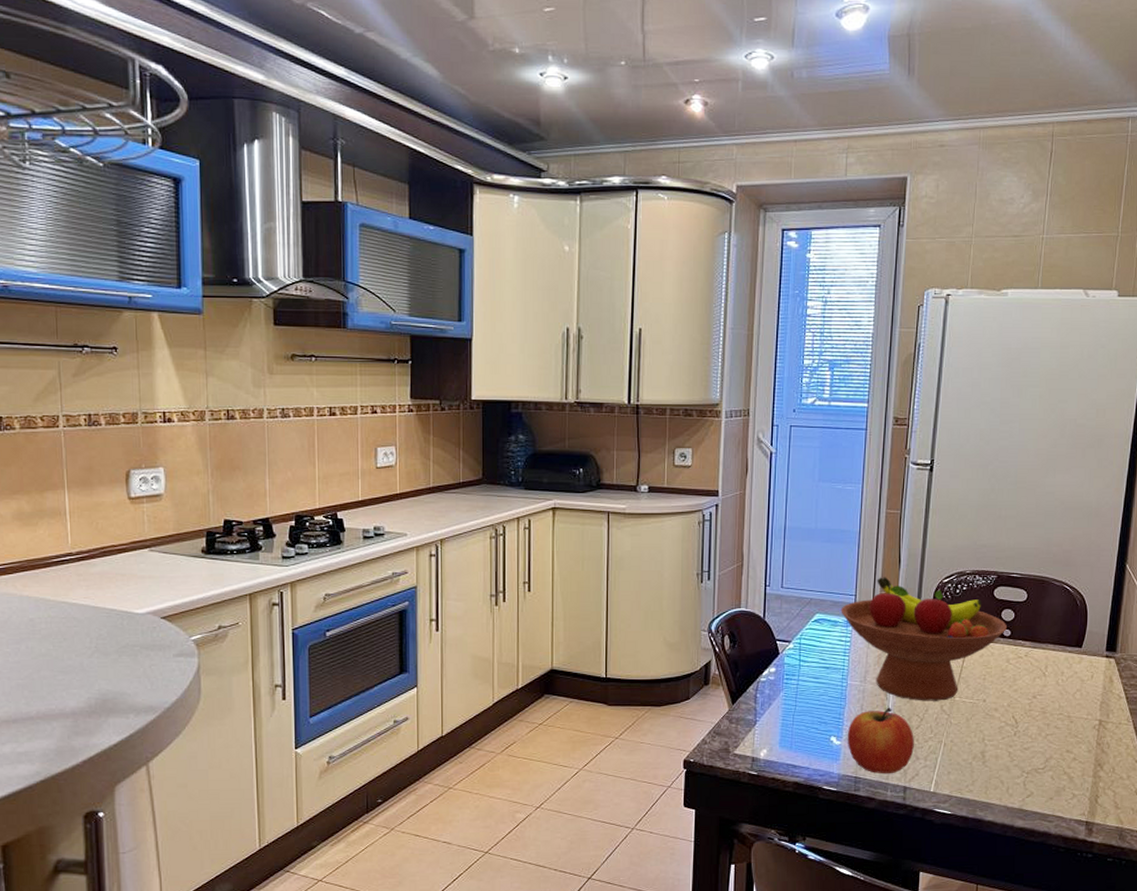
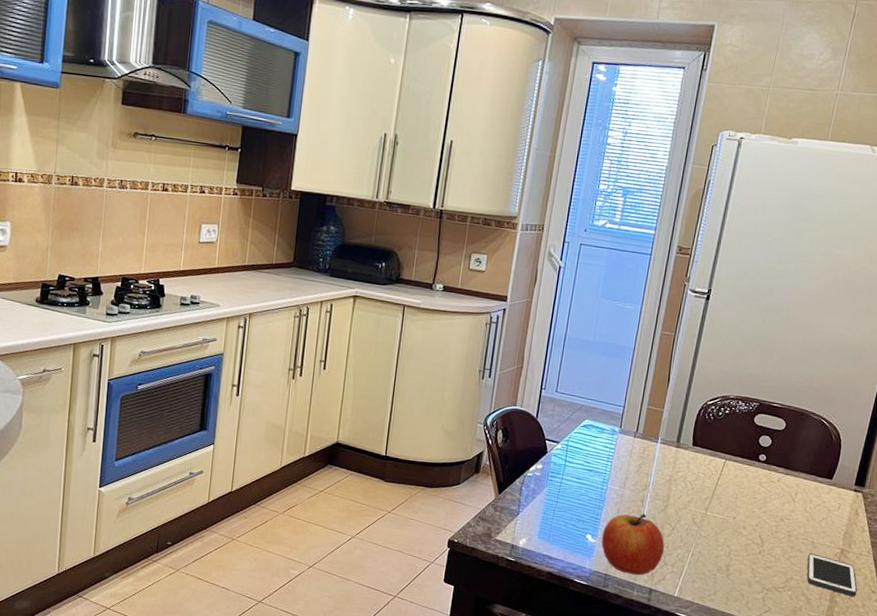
fruit bowl: present [841,577,1007,701] -> none [608,392,763,514]
cell phone: none [1065,728,1121,769] -> present [807,553,858,597]

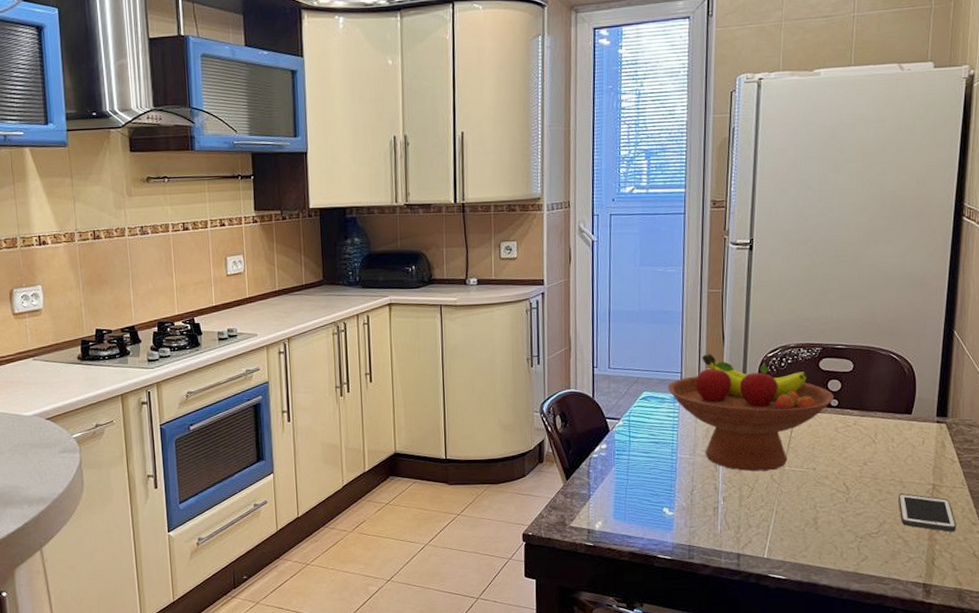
apple: present [601,513,665,576] -> none [679,478,746,542]
fruit bowl: none [608,392,763,514] -> present [667,354,834,472]

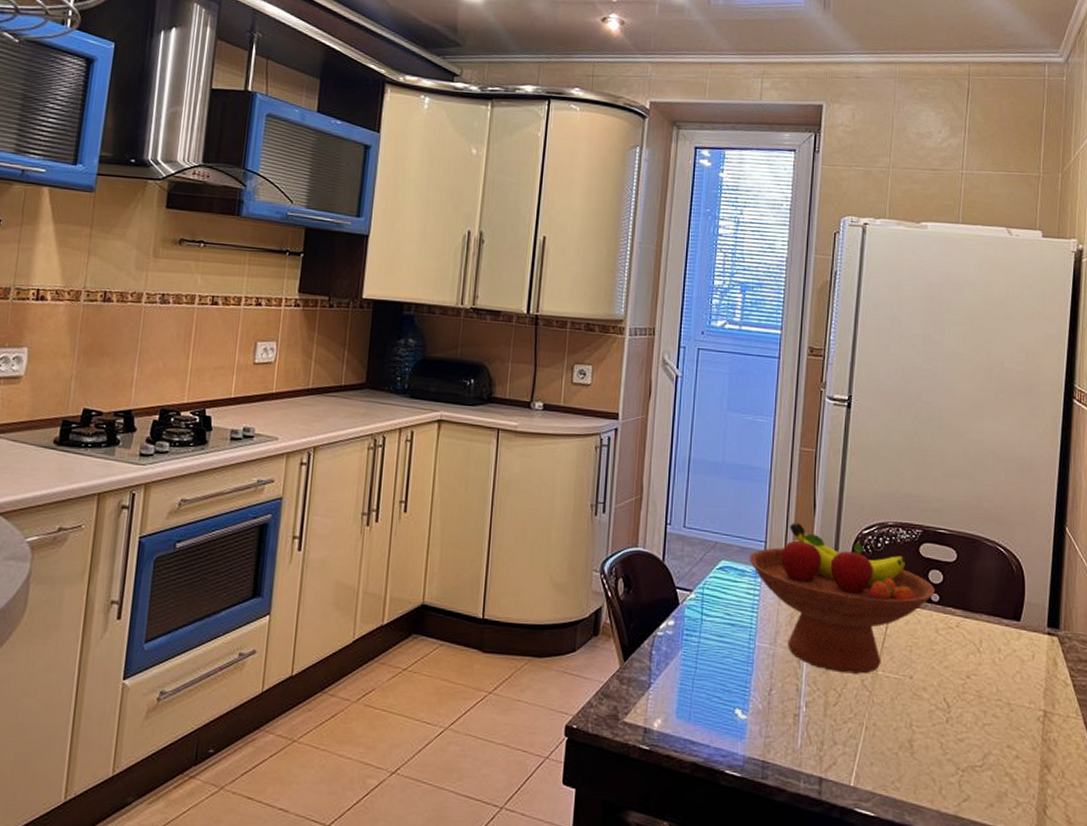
cell phone: present [899,493,956,532] -> none [1006,718,1071,773]

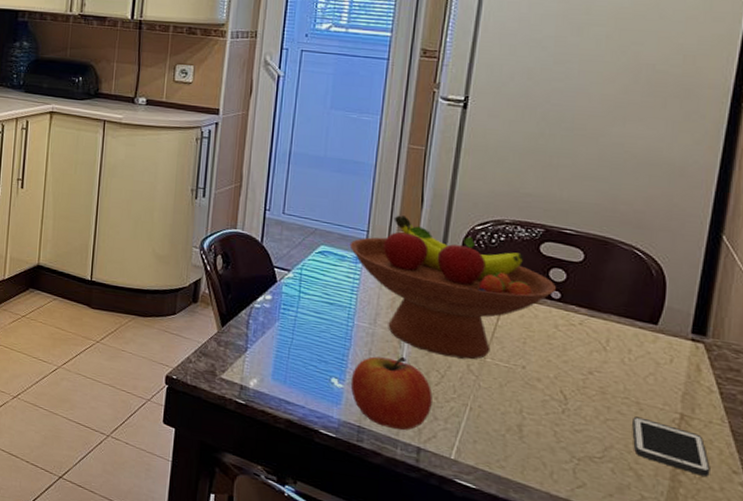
apple: none [754,677,831,761] -> present [350,356,433,431]
cell phone: none [1006,718,1071,773] -> present [632,416,711,477]

